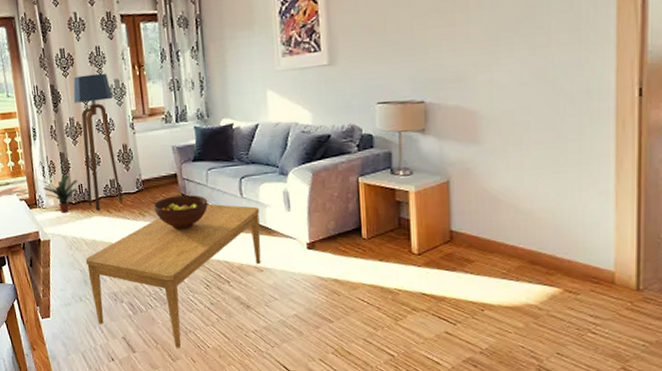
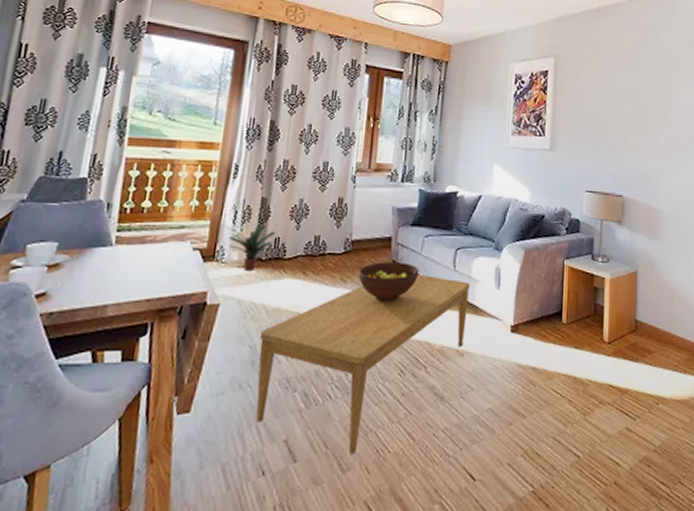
floor lamp: present [73,73,122,211] -> none [281,116,340,272]

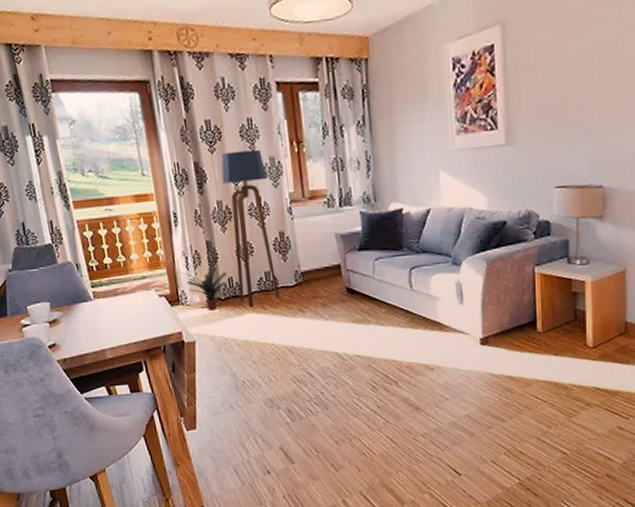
coffee table: present [255,274,470,454] -> none [236,297,432,456]
floor lamp: none [281,116,340,272] -> present [221,149,279,307]
fruit bowl: present [358,262,419,302] -> none [313,288,375,327]

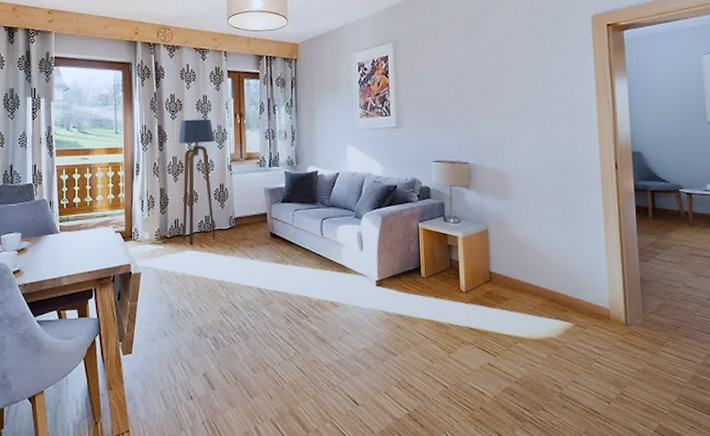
potted plant: present [181,266,228,310] -> none [136,209,175,246]

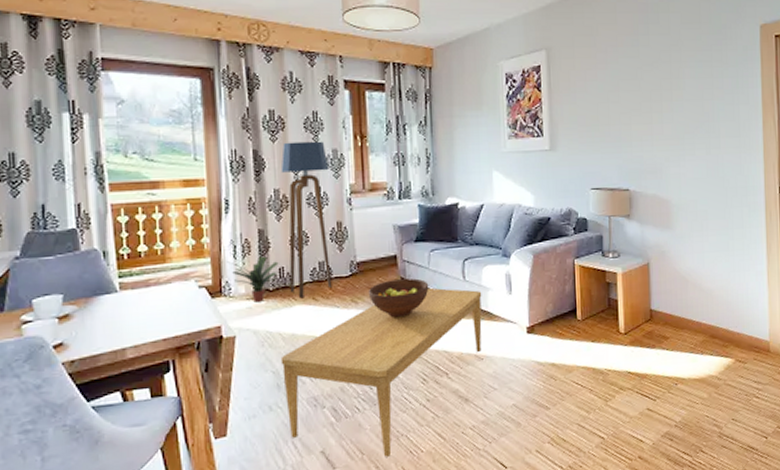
potted plant: none [136,209,175,246] -> present [227,256,279,302]
coffee table: none [174,242,337,384] -> present [280,287,482,457]
fruit bowl: none [243,233,293,266] -> present [368,278,429,318]

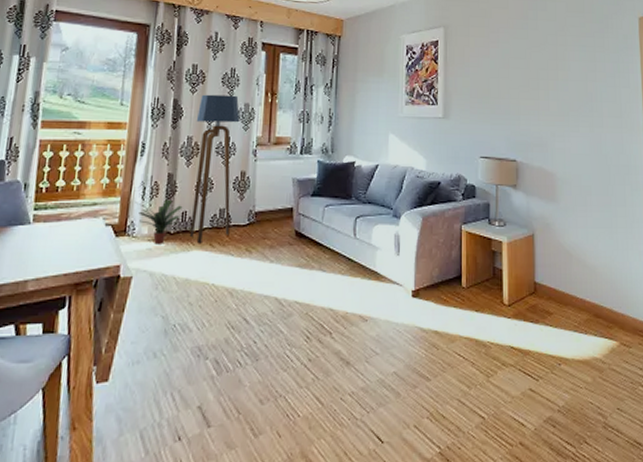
coffee table: present [280,287,482,457] -> none [170,242,371,419]
fruit bowl: present [368,278,429,318] -> none [262,232,321,271]

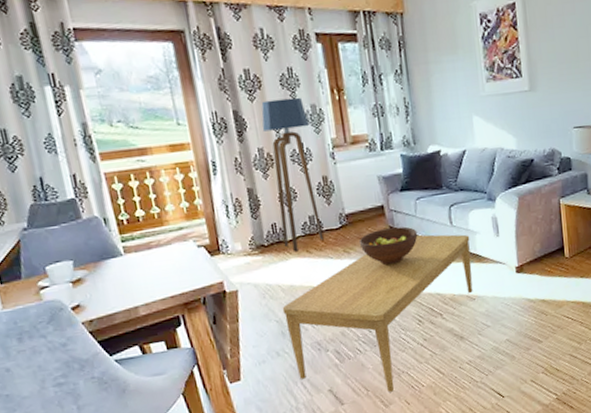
potted plant: present [135,199,183,244] -> none [221,213,271,258]
coffee table: none [170,242,371,419] -> present [282,234,473,392]
fruit bowl: none [262,232,321,271] -> present [358,226,418,266]

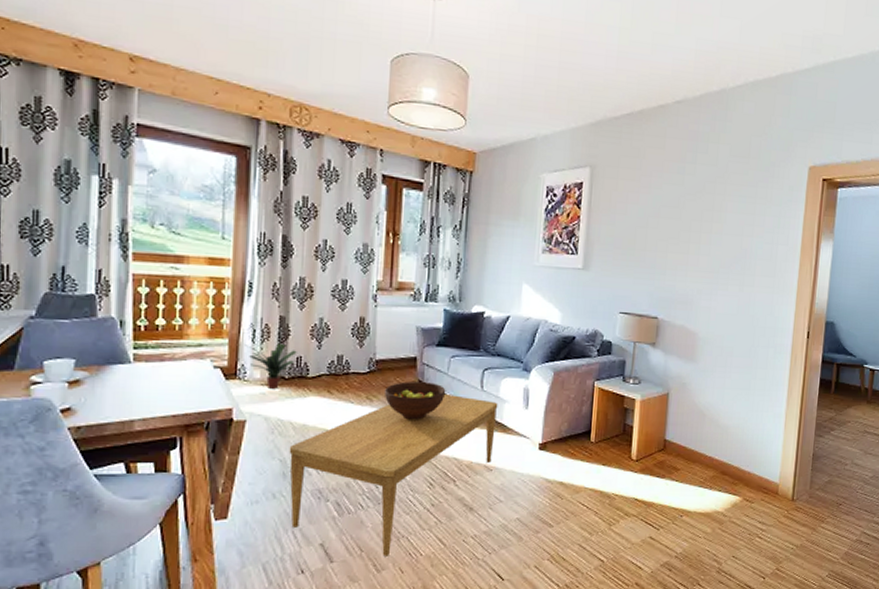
potted plant: none [221,213,271,258] -> present [245,343,297,389]
floor lamp: present [261,97,324,252] -> none [305,231,358,390]

